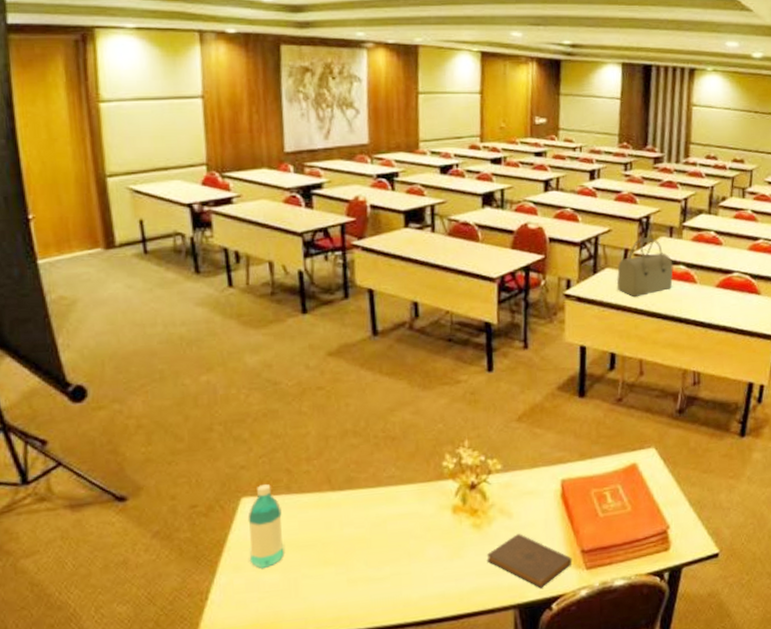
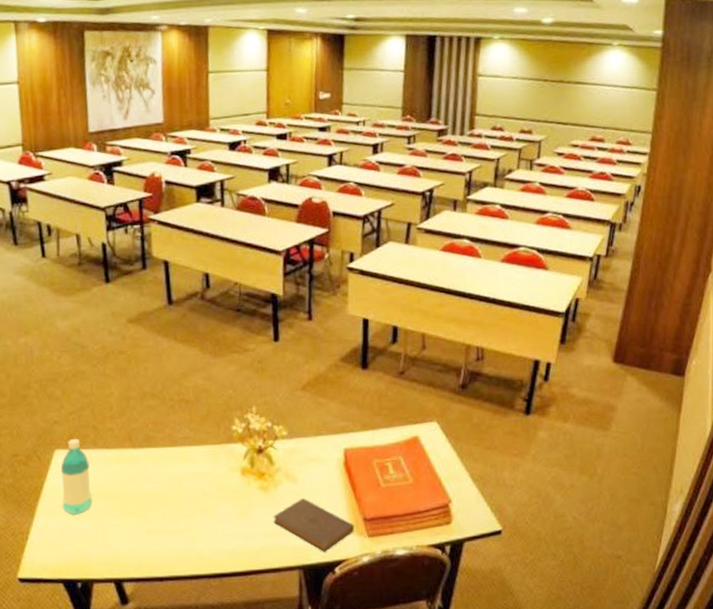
handbag: present [616,237,674,297] -> none [399,211,457,271]

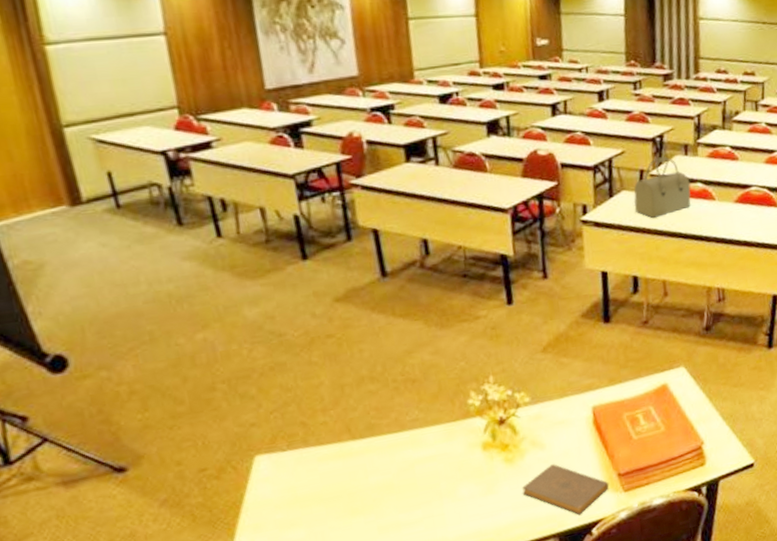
water bottle: present [60,438,91,516] -> none [264,439,307,527]
handbag: none [399,211,457,271] -> present [633,156,691,218]

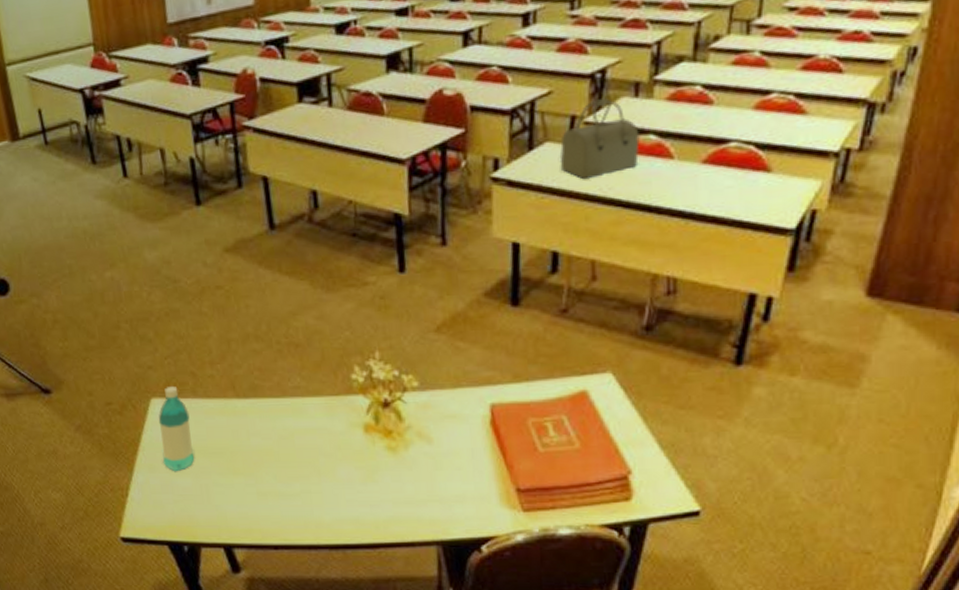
water bottle: none [264,439,307,527] -> present [158,385,194,472]
book: present [521,464,610,515] -> none [404,462,506,526]

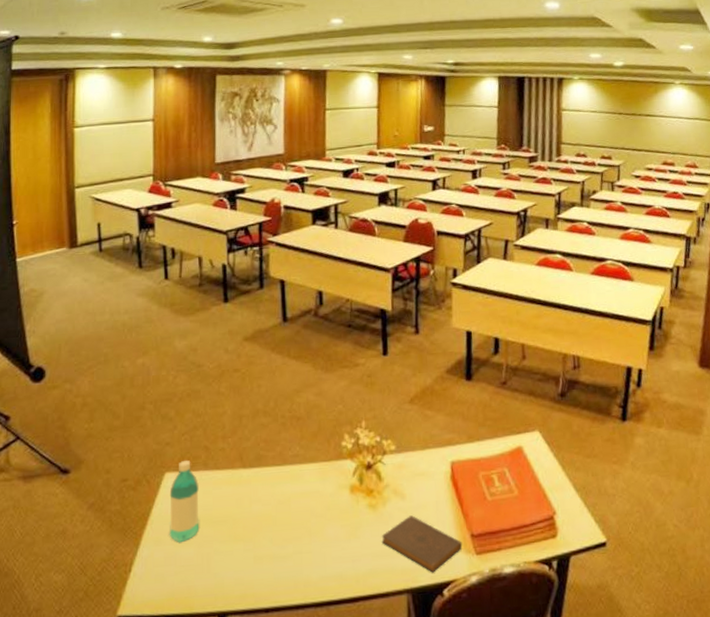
book: none [404,462,506,526] -> present [381,515,463,573]
handbag: present [559,98,640,179] -> none [498,229,551,284]

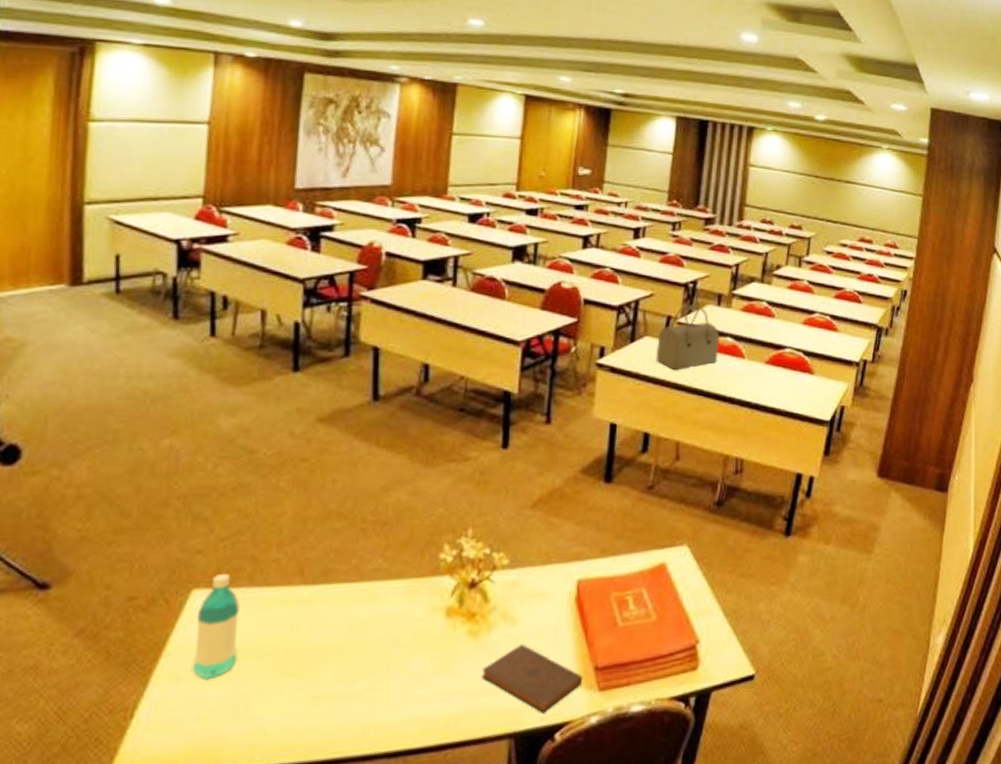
handbag: none [498,229,551,284] -> present [656,305,720,370]

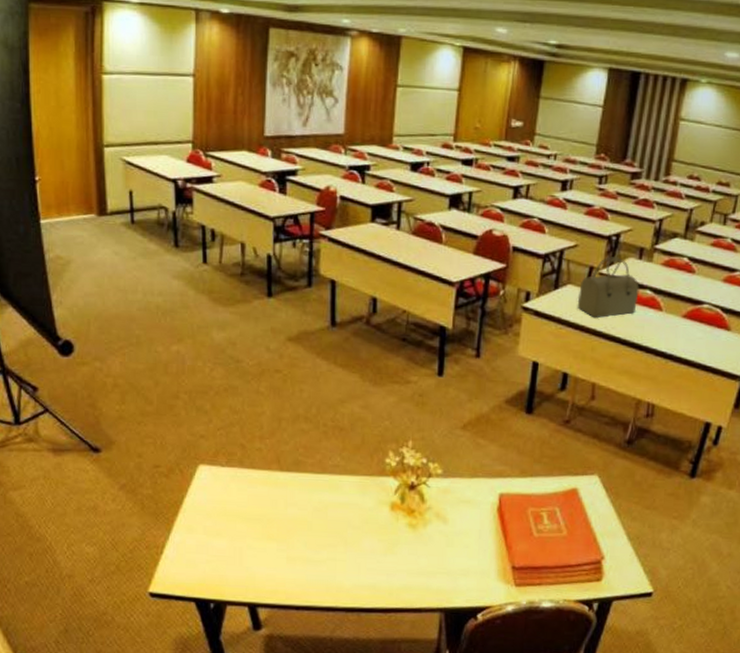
water bottle: present [193,573,240,681] -> none [202,455,233,534]
book: present [481,644,583,713] -> none [418,540,502,597]

